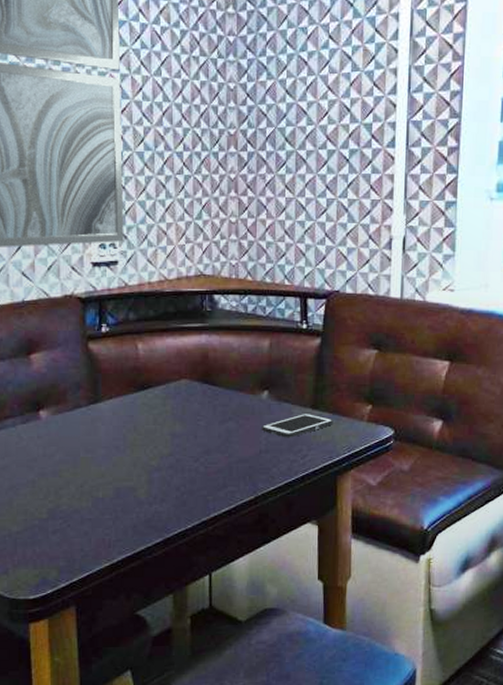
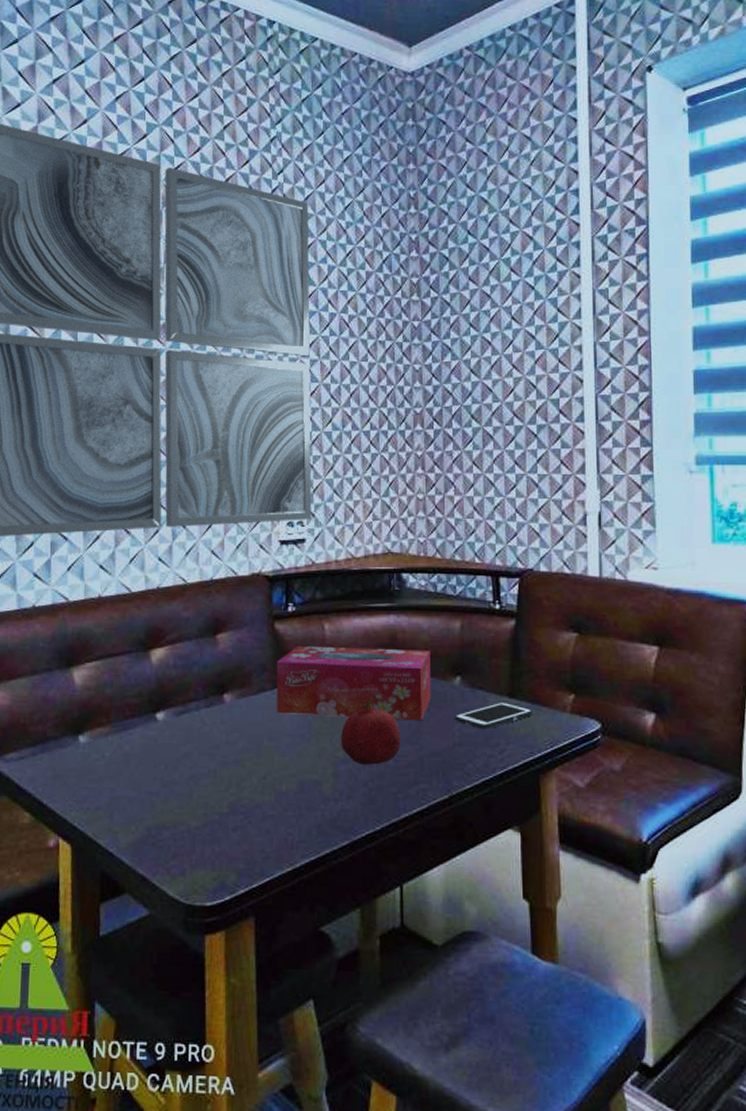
tissue box: none [91,364,241,432] -> present [276,645,432,721]
fruit: none [155,414,211,472] -> present [341,700,401,765]

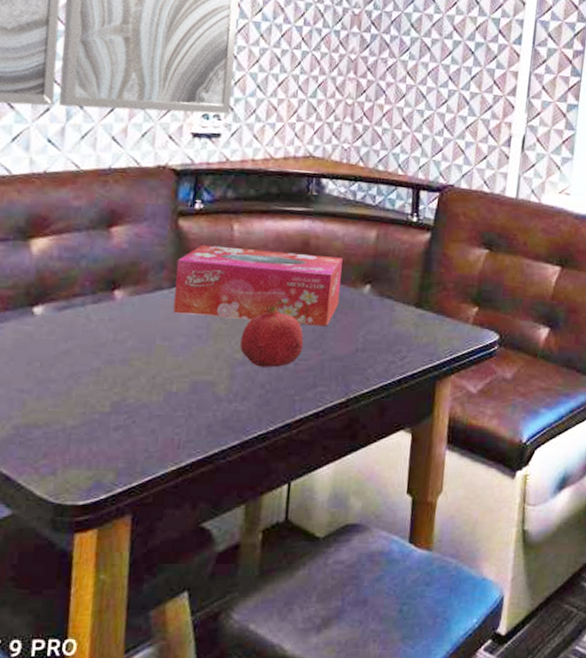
cell phone: present [454,701,533,730] -> none [359,311,437,337]

